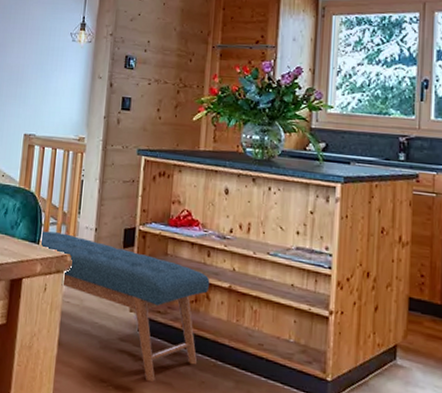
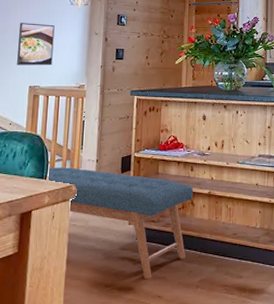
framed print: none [12,60,54,112] -> present [17,23,55,66]

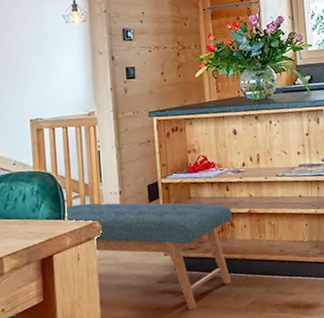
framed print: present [17,23,55,66] -> none [9,47,54,98]

